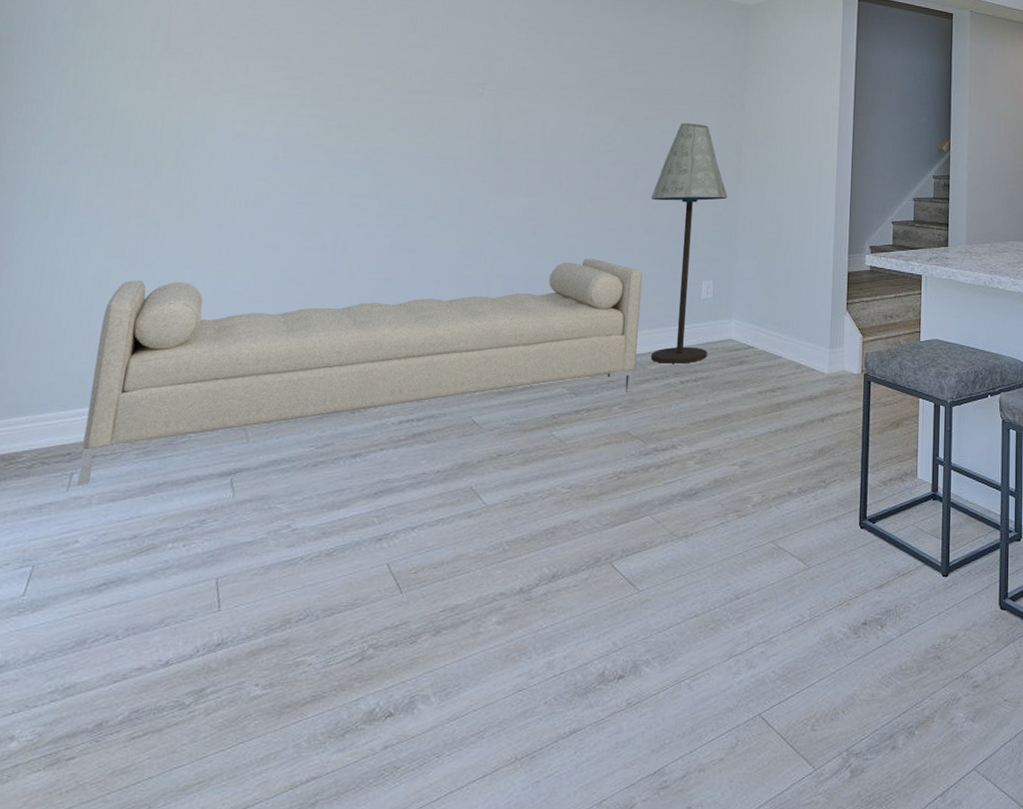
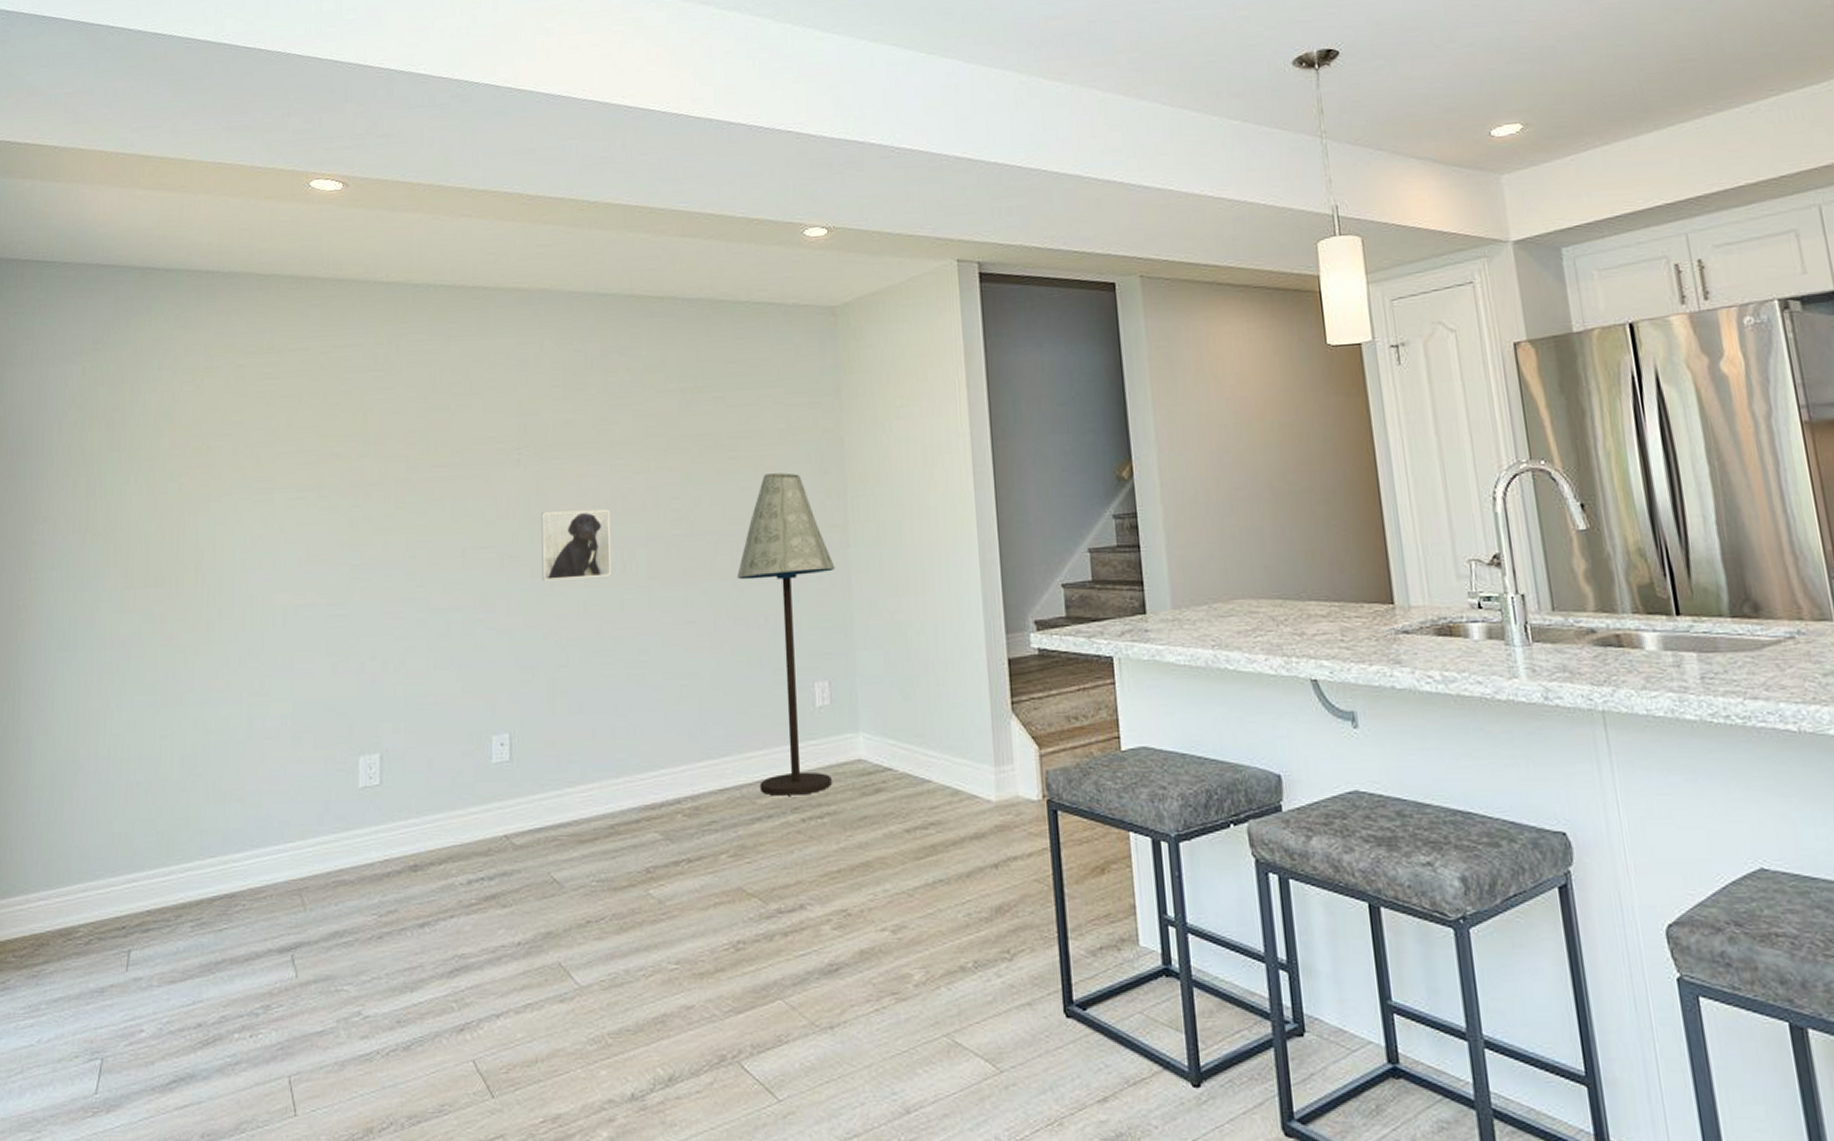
sofa: present [76,258,643,486] -> none [135,661,743,965]
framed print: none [491,136,554,190] -> present [541,509,611,581]

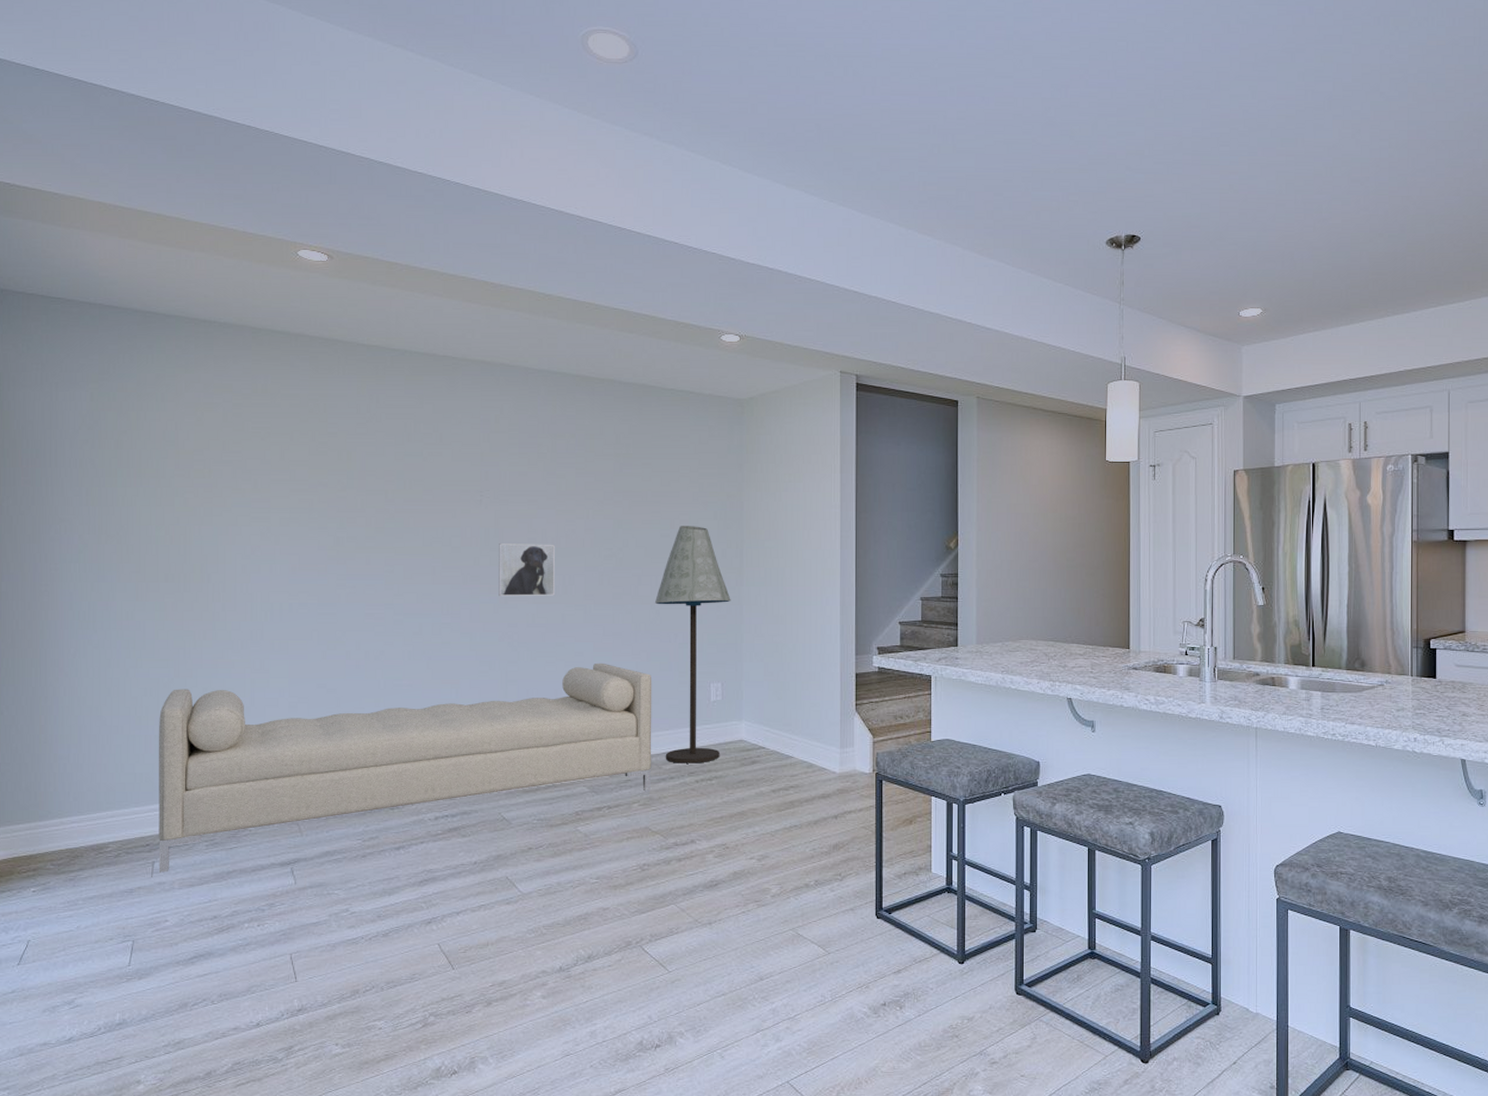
sofa: none [135,661,743,965] -> present [158,662,652,873]

